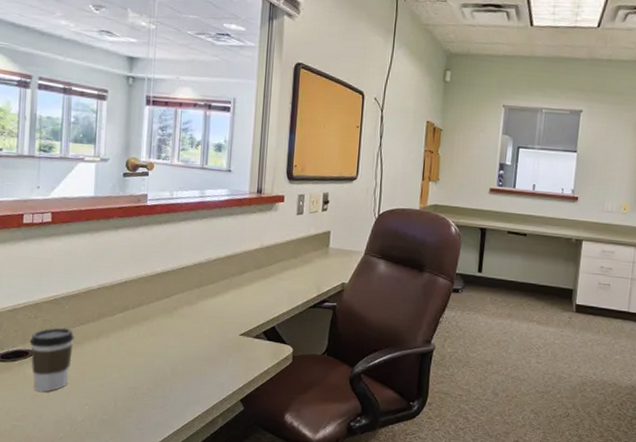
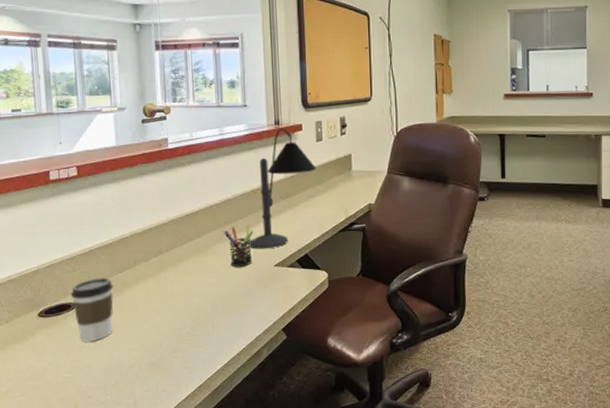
pen holder: none [192,291,223,333] -> present [223,225,254,267]
desk lamp: none [216,197,294,318] -> present [248,128,317,249]

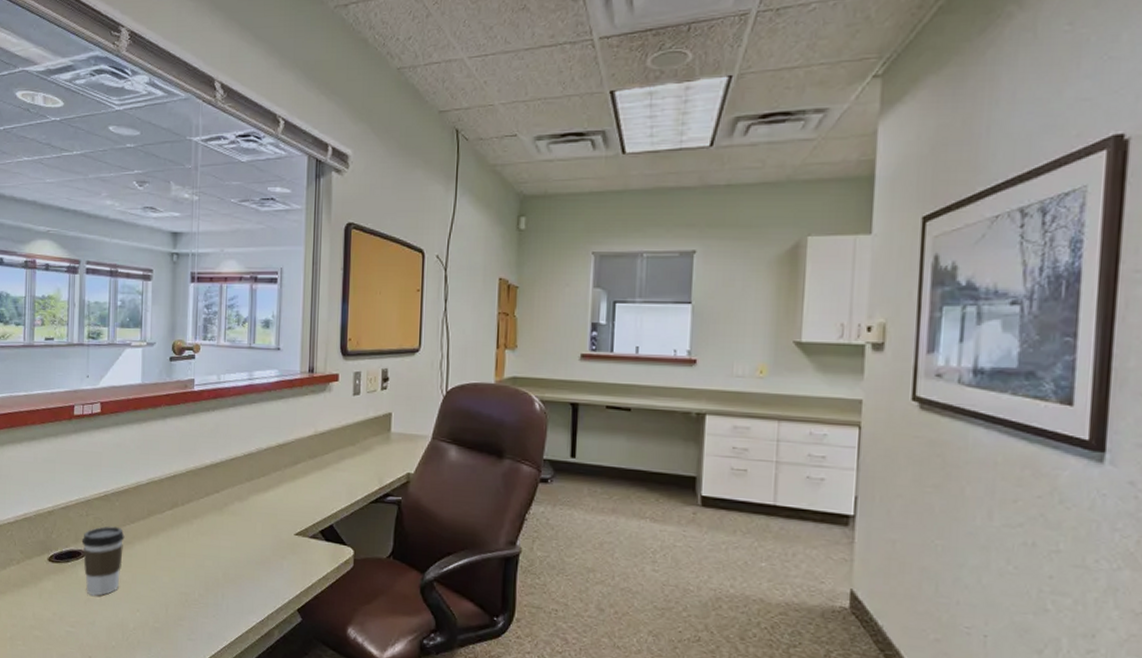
pen holder: present [223,225,254,267] -> none [242,484,276,532]
desk lamp: present [248,128,317,249] -> none [269,376,351,515]

